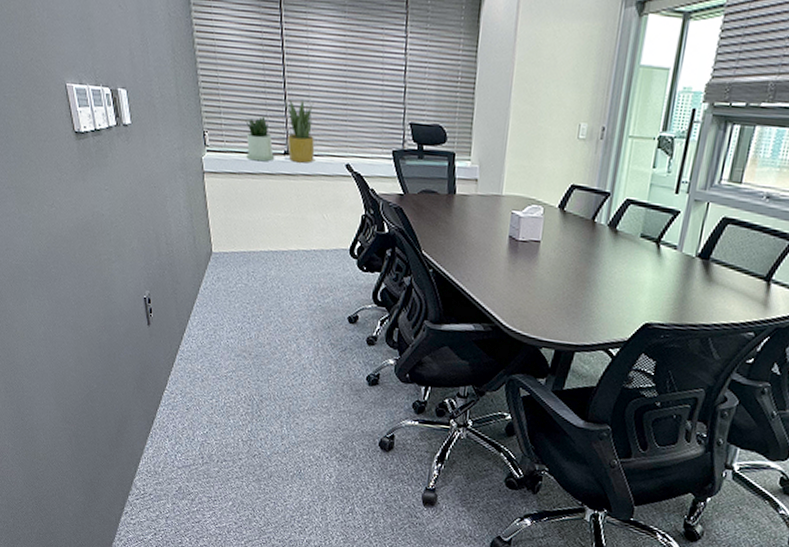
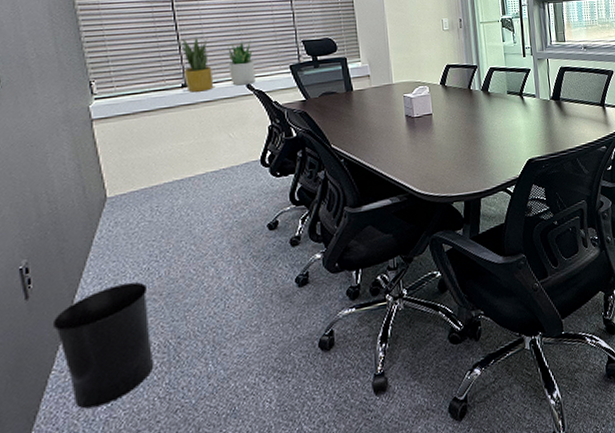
waste bin: none [166,334,241,431] -> present [52,282,154,409]
planter: present [245,116,275,162] -> none [137,58,172,99]
planter: none [330,112,357,165] -> present [228,40,256,86]

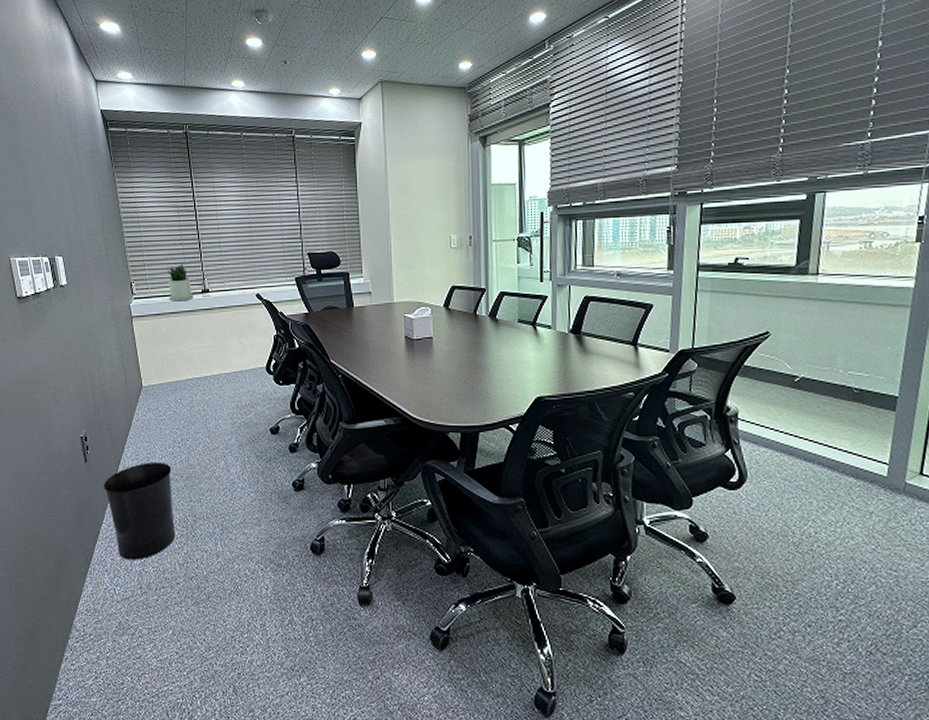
planter: none [137,58,172,99] -> present [166,264,194,302]
planter: present [177,37,214,93] -> none [199,246,228,298]
planter: present [228,40,256,86] -> none [241,251,264,294]

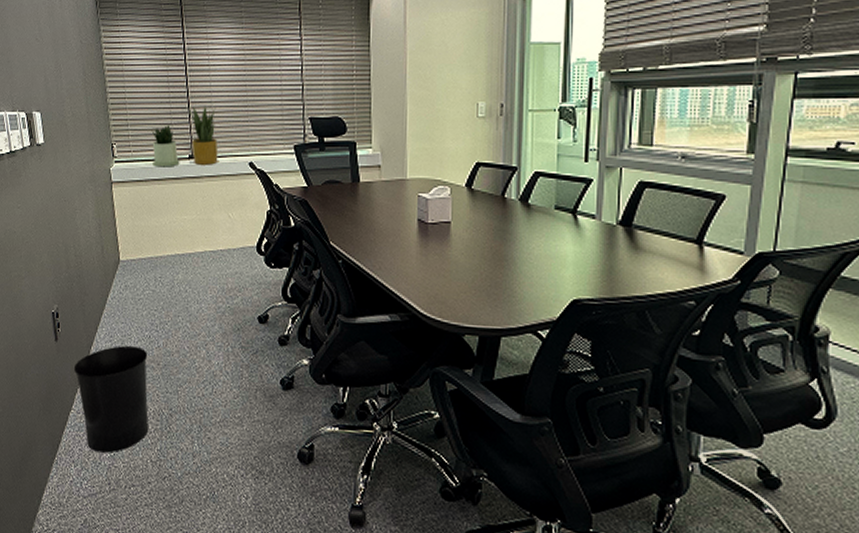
planter: none [199,246,228,298] -> present [188,106,219,165]

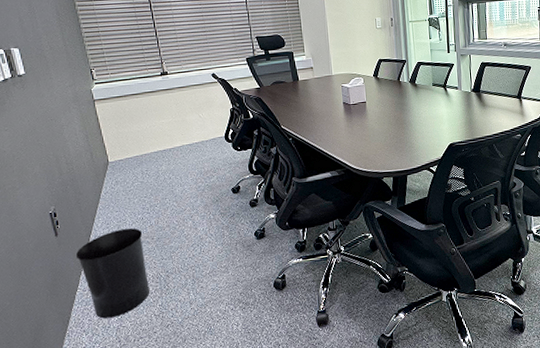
planter: present [151,125,180,167] -> none [125,50,154,84]
planter: present [188,106,219,165] -> none [156,33,186,80]

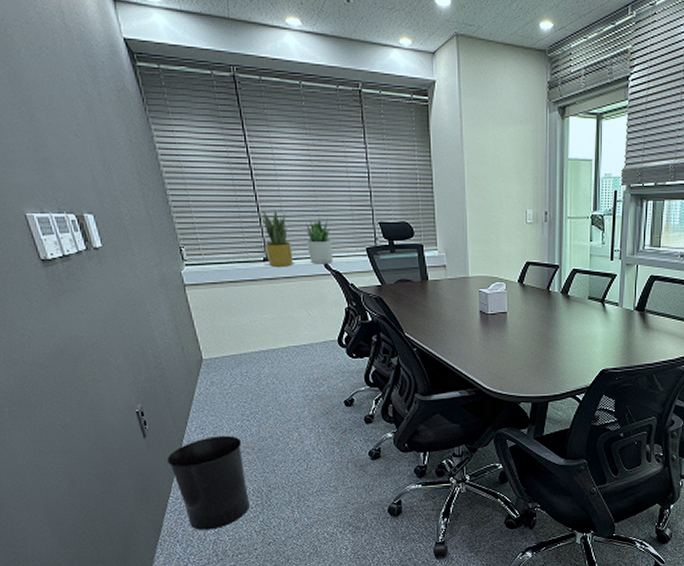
planter: none [156,33,186,80] -> present [258,210,294,267]
planter: none [196,36,219,75] -> present [306,217,333,264]

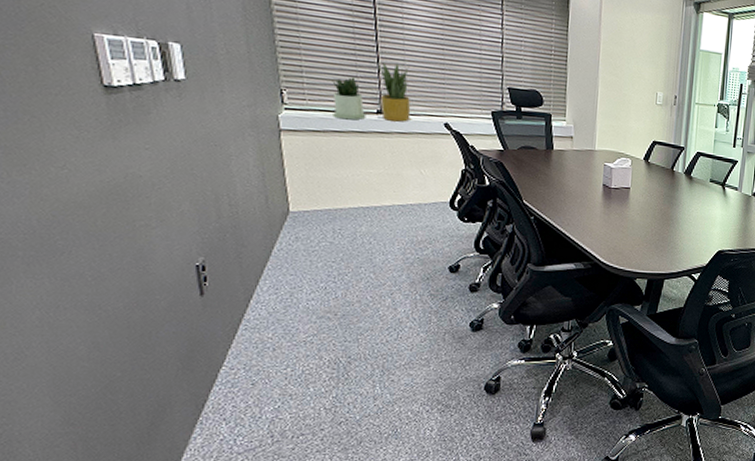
waste bin: present [166,435,250,530] -> none [225,297,324,406]
planter: none [221,228,255,270] -> present [332,77,367,120]
planter: present [306,217,333,264] -> none [427,76,456,124]

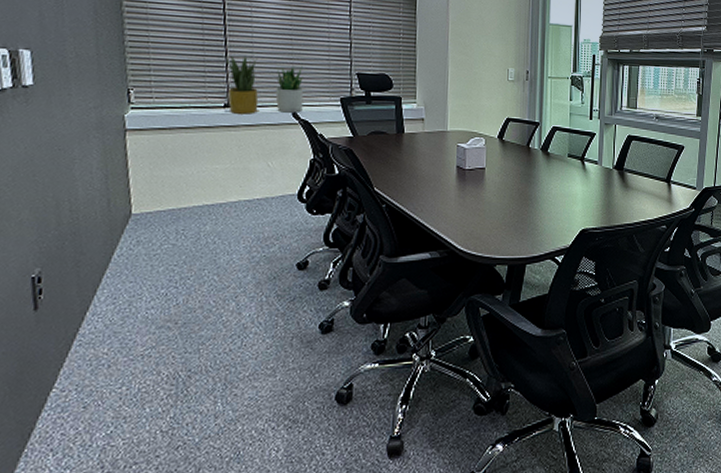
planter: present [332,77,367,120] -> none [179,72,214,116]
planter: none [427,76,456,124] -> present [275,66,304,113]

